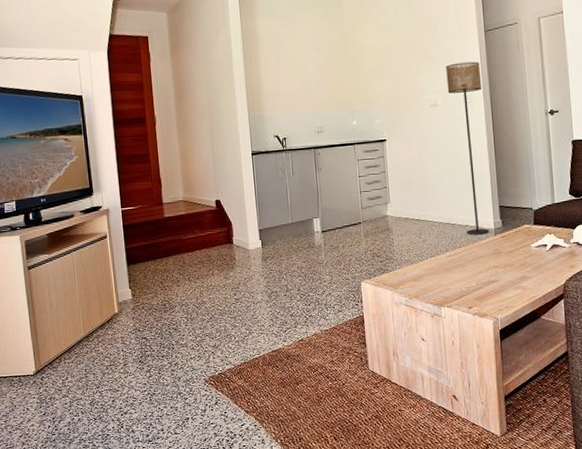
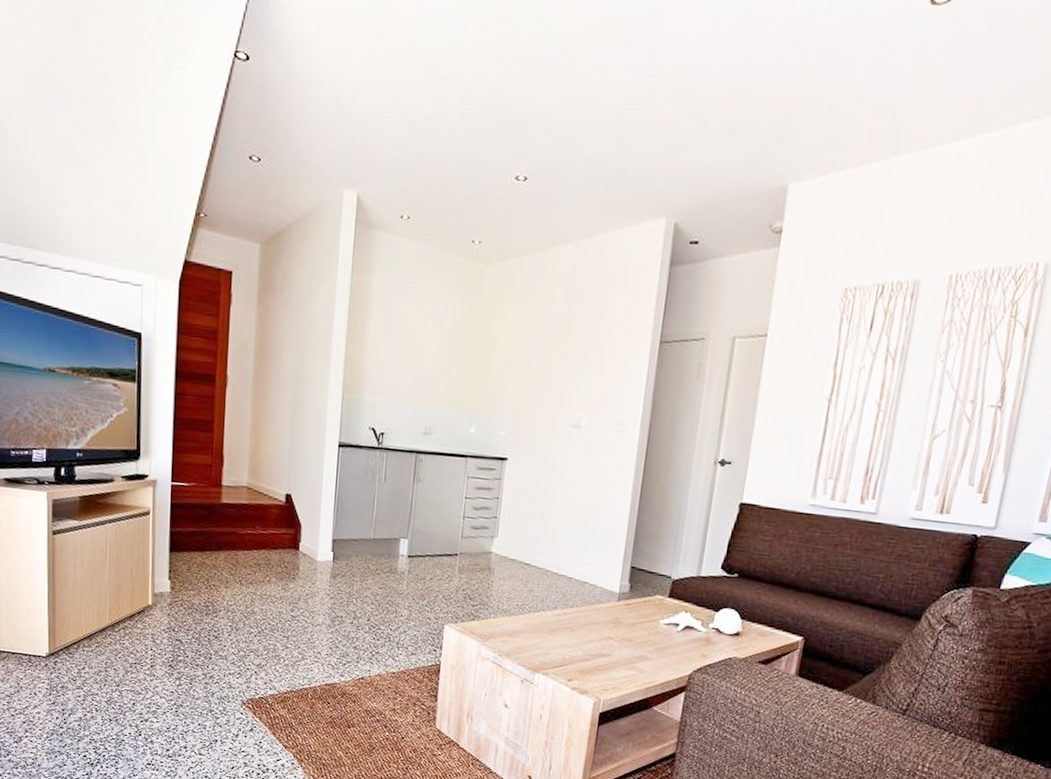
floor lamp: present [446,61,490,235] -> none [584,377,645,597]

